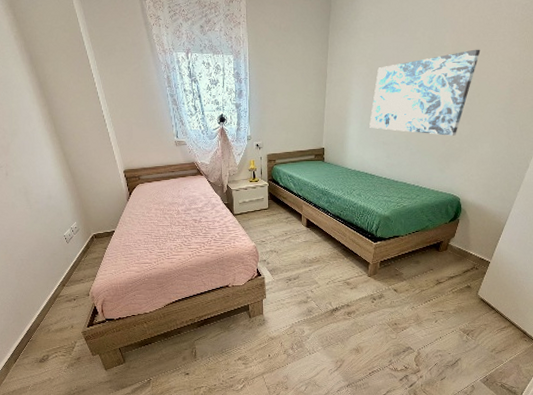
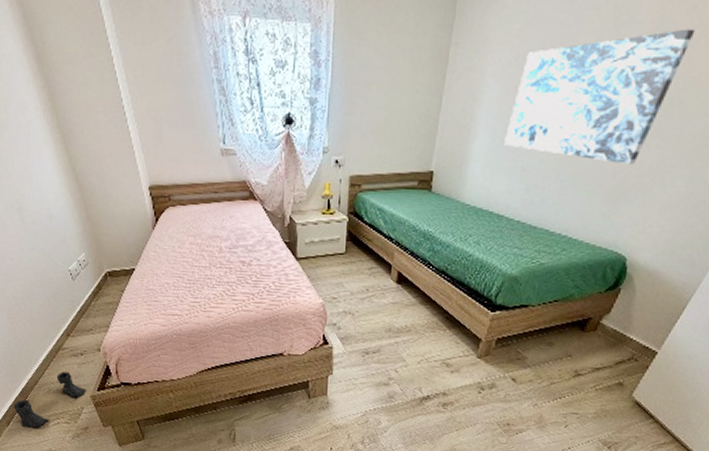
boots: none [20,314,79,363] -> present [14,371,87,429]

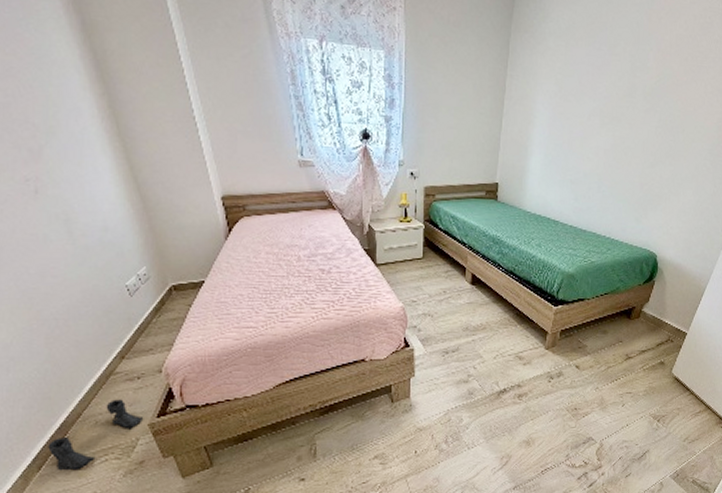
wall art: present [504,28,695,164] -> none [555,75,688,178]

